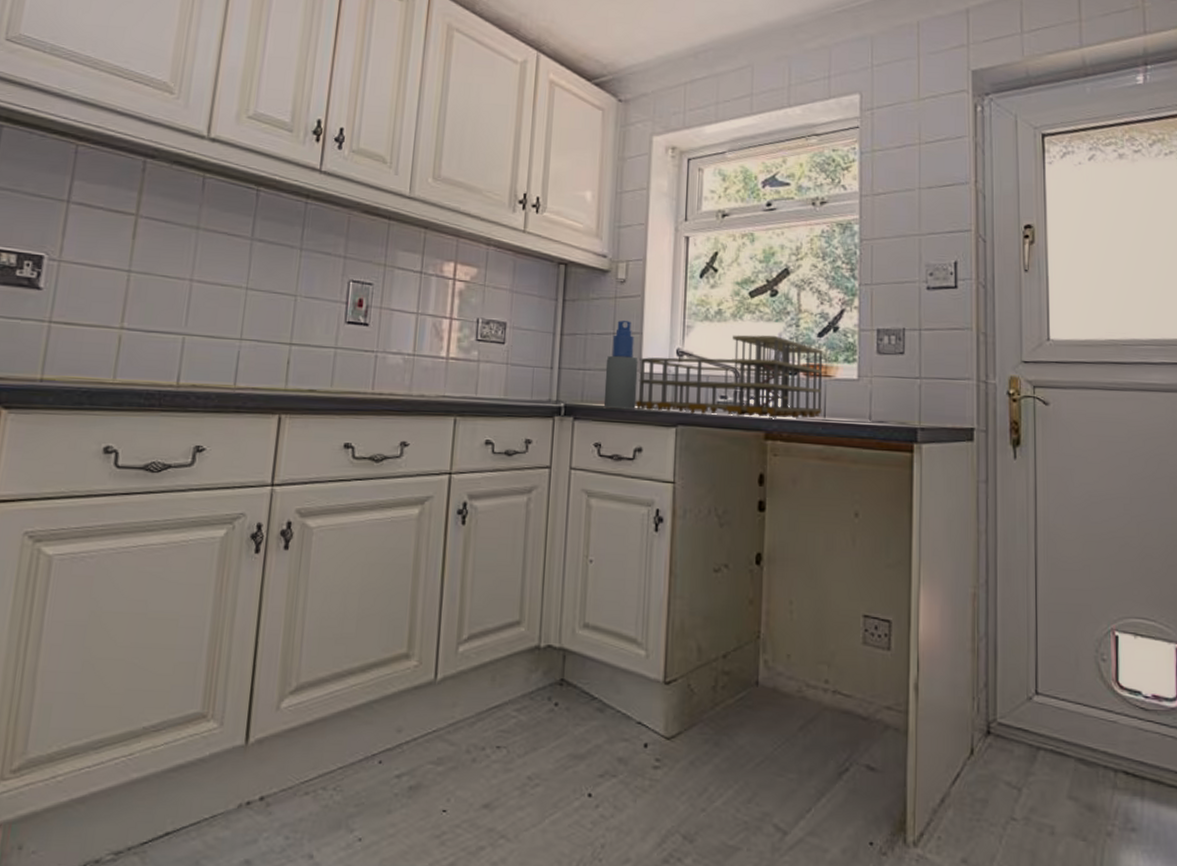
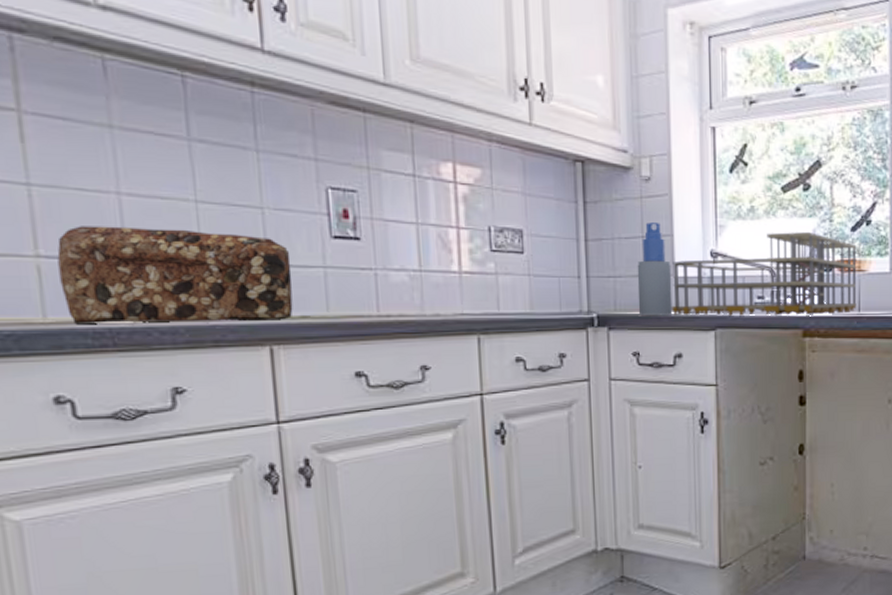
bread loaf: none [132,305,311,393] -> present [57,226,293,325]

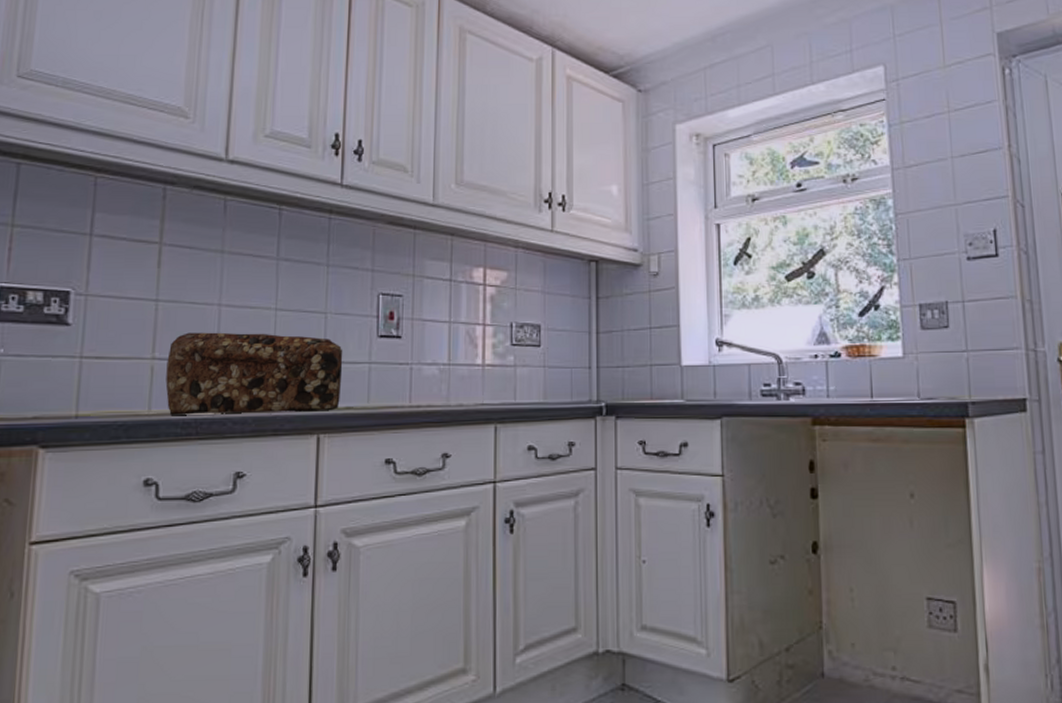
spray bottle: present [637,223,673,315] -> none [644,314,679,404]
dish rack: present [671,231,857,316] -> none [677,318,869,404]

